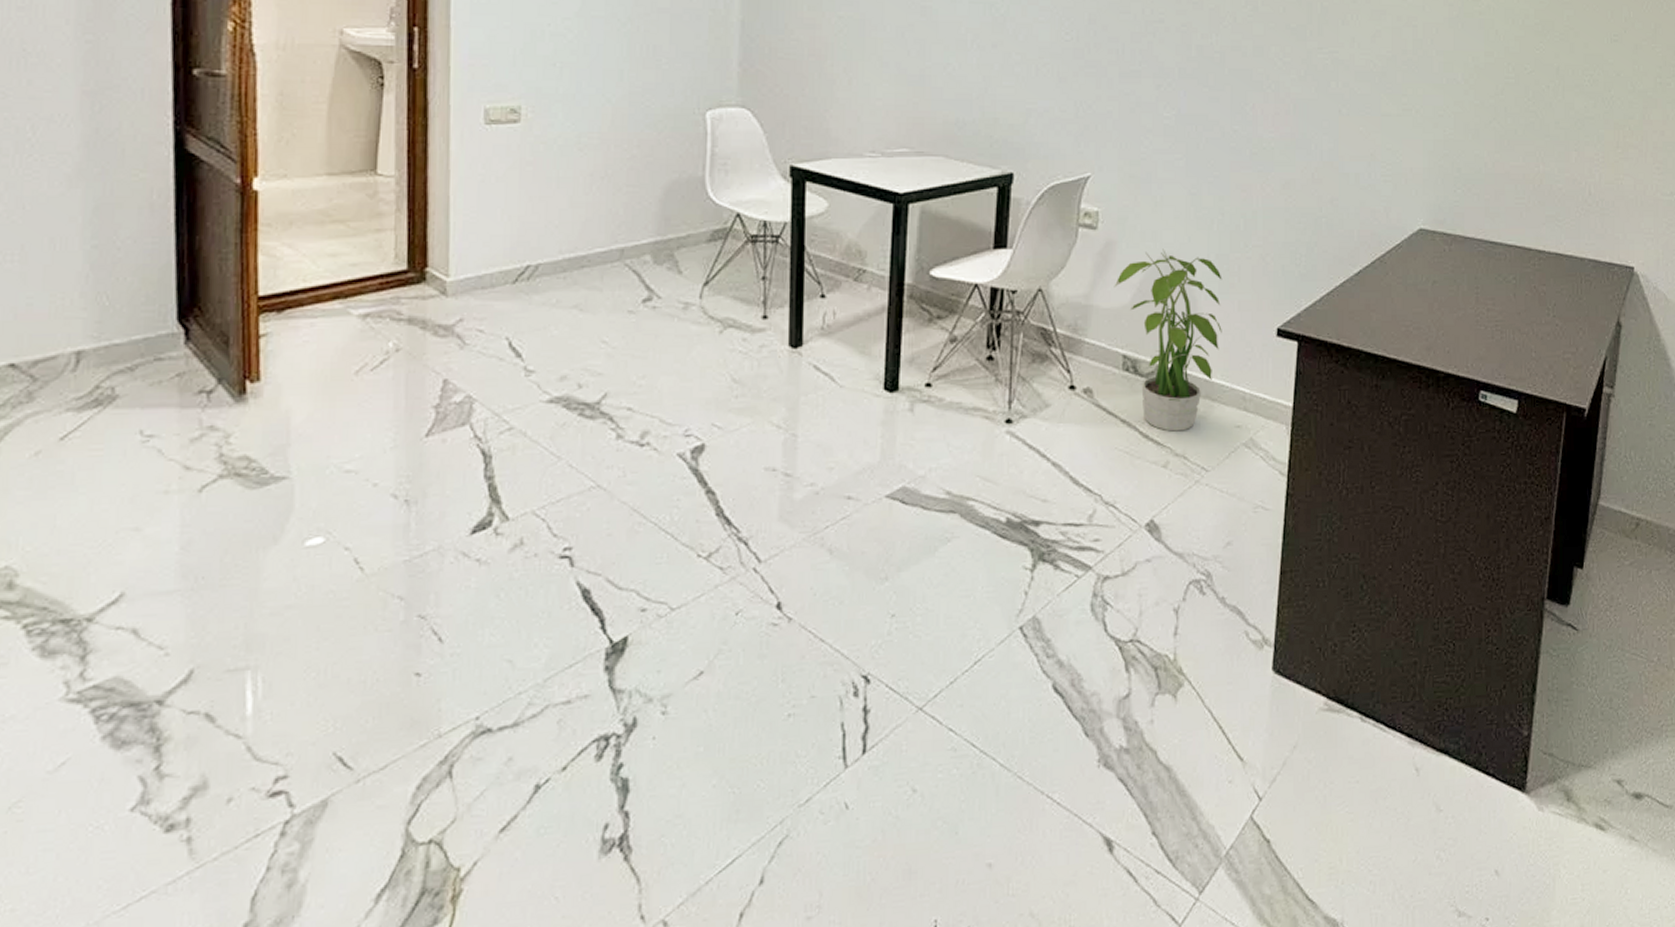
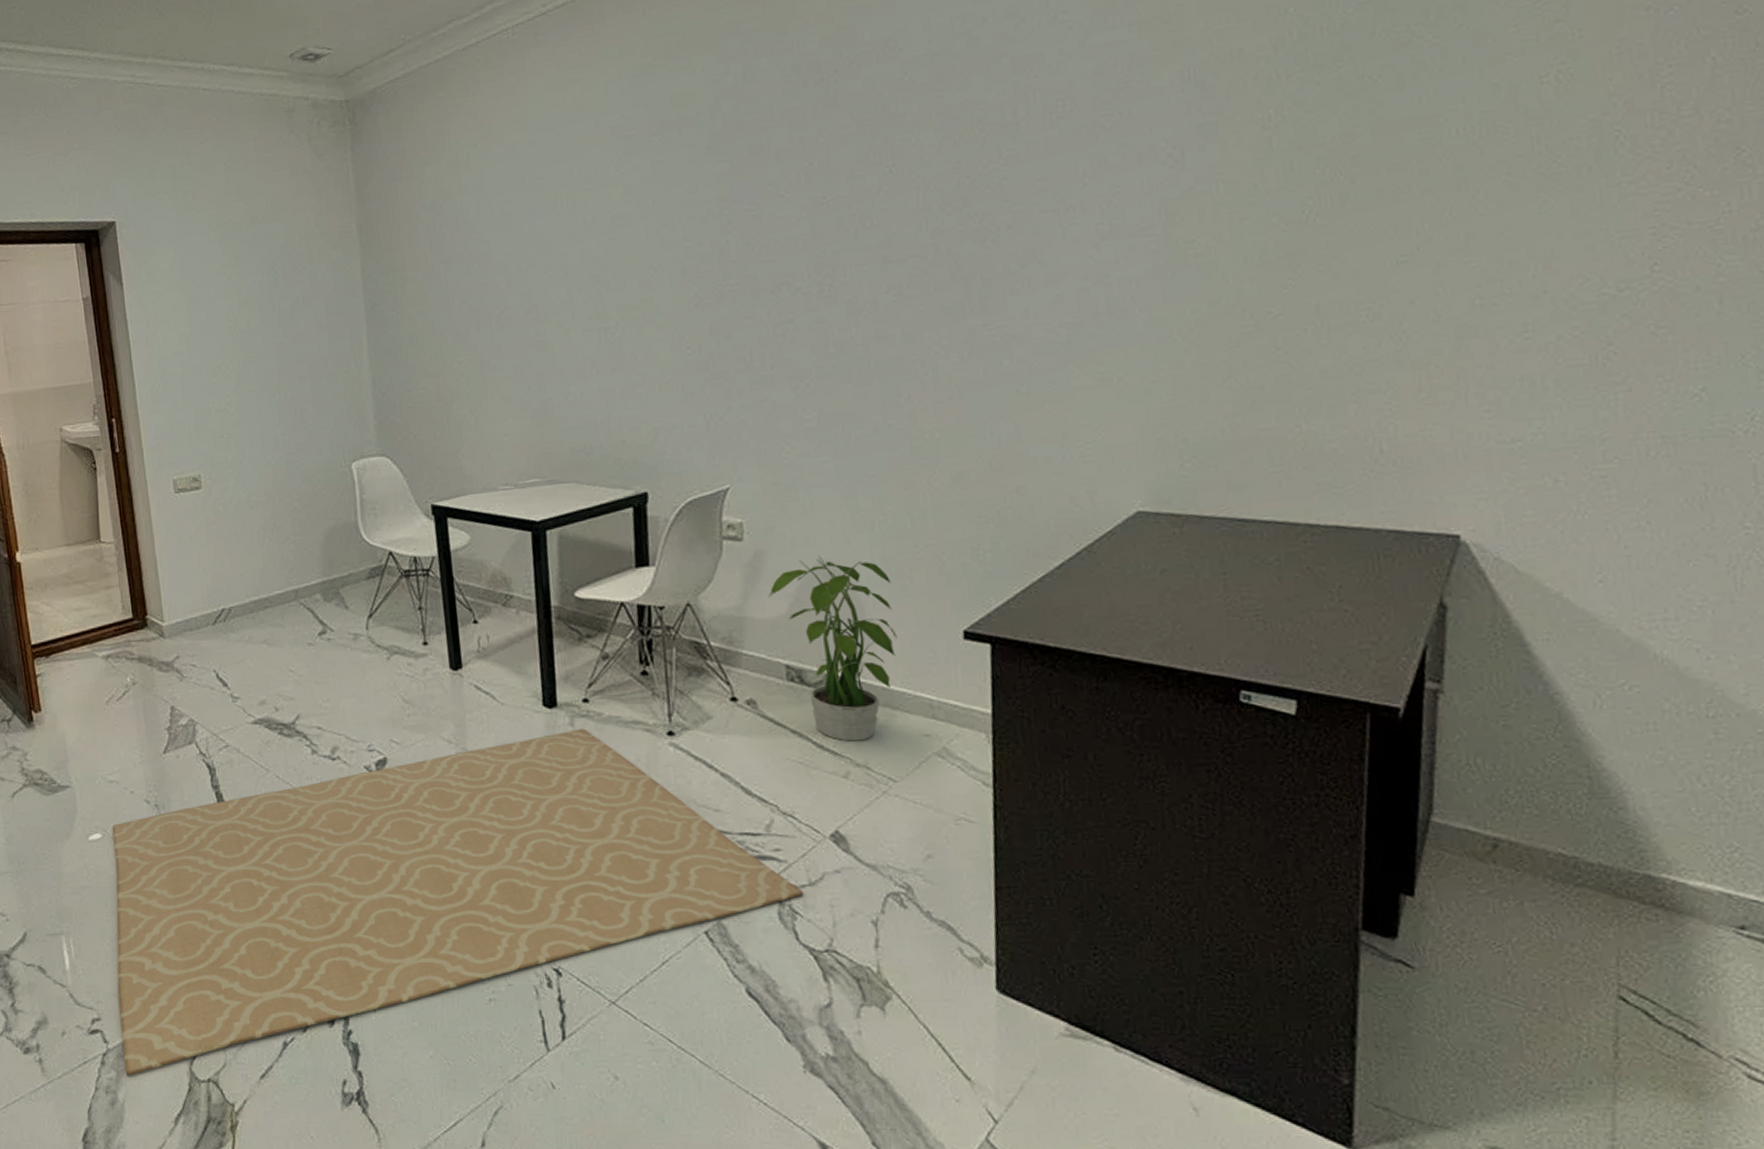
rug: none [314,414,1115,848] -> present [112,728,803,1076]

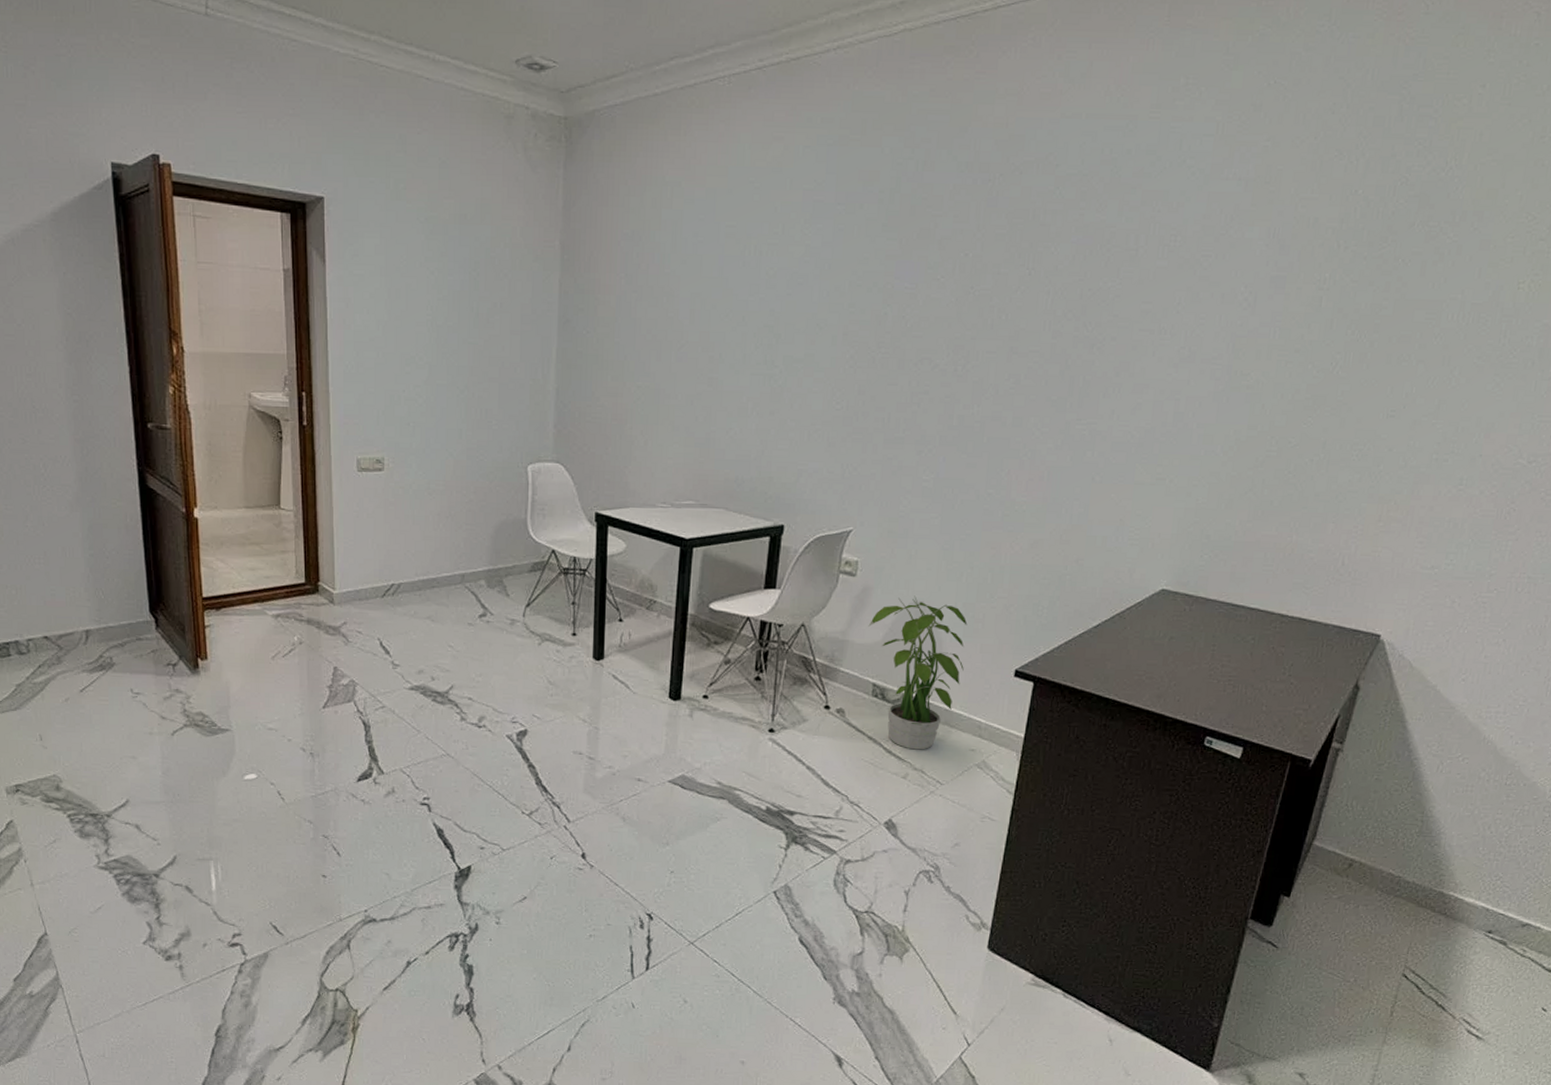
rug: present [112,728,803,1076] -> none [259,720,855,984]

